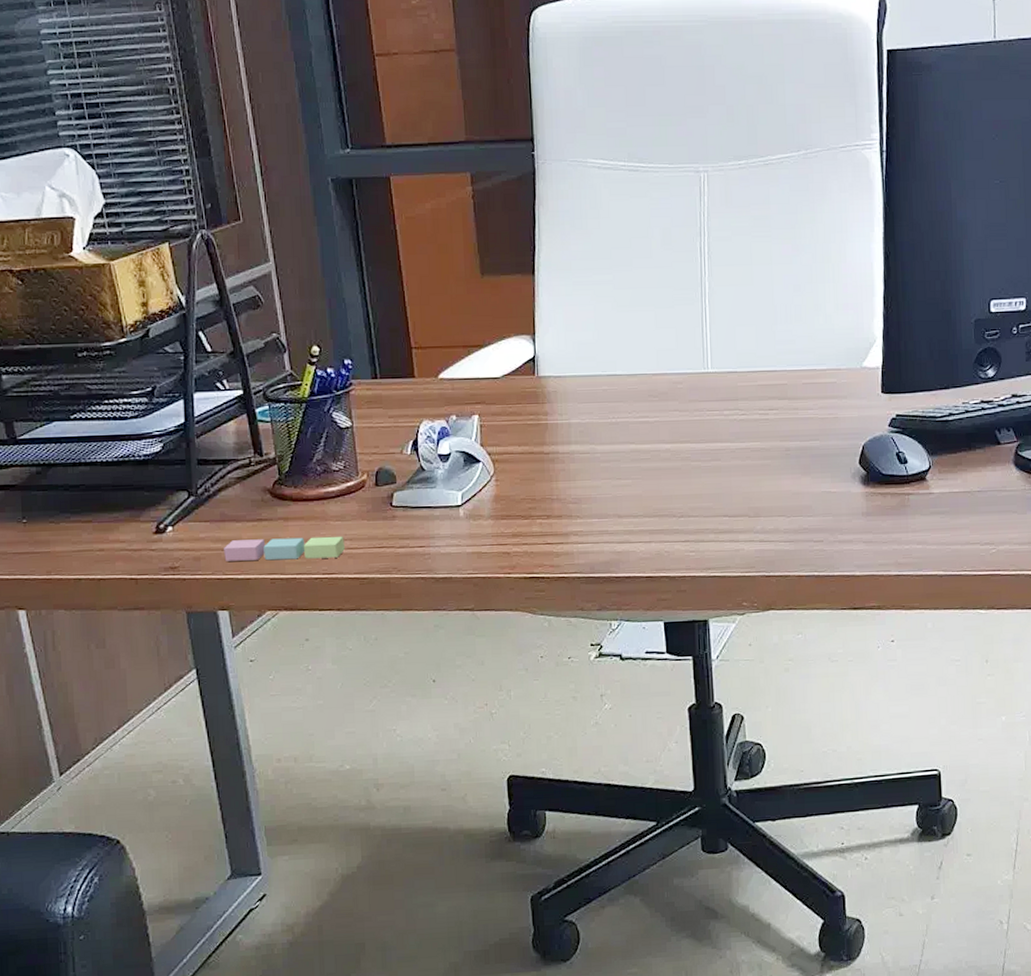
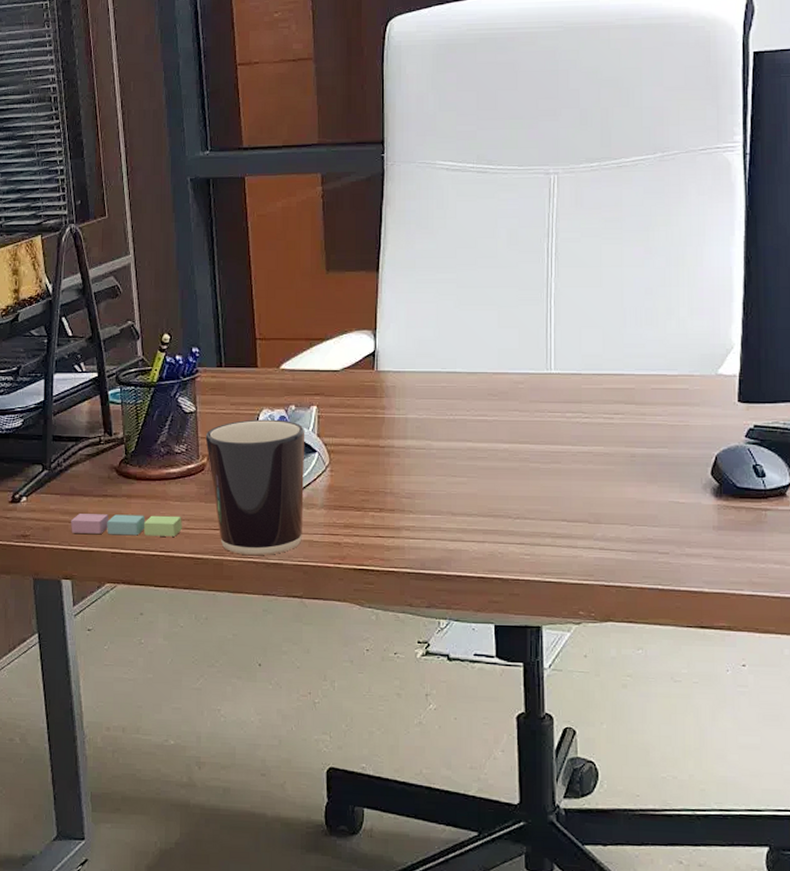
mug: none [364,430,471,572] -> present [205,419,305,556]

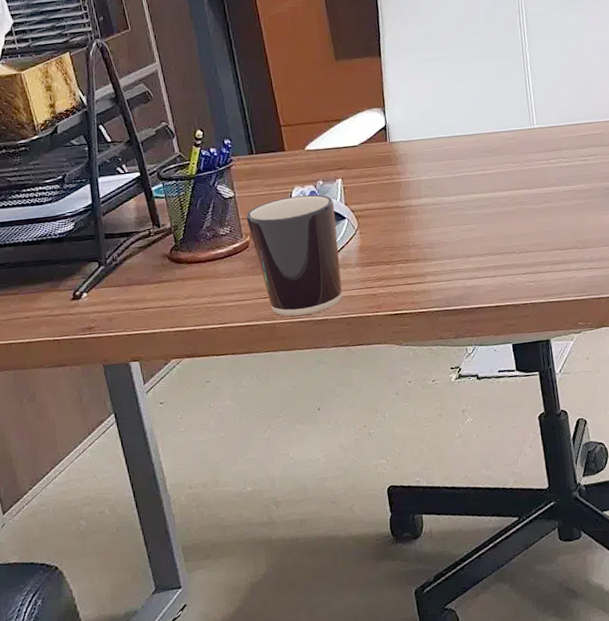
sticky notes: present [70,514,182,537] -> none [131,290,235,319]

